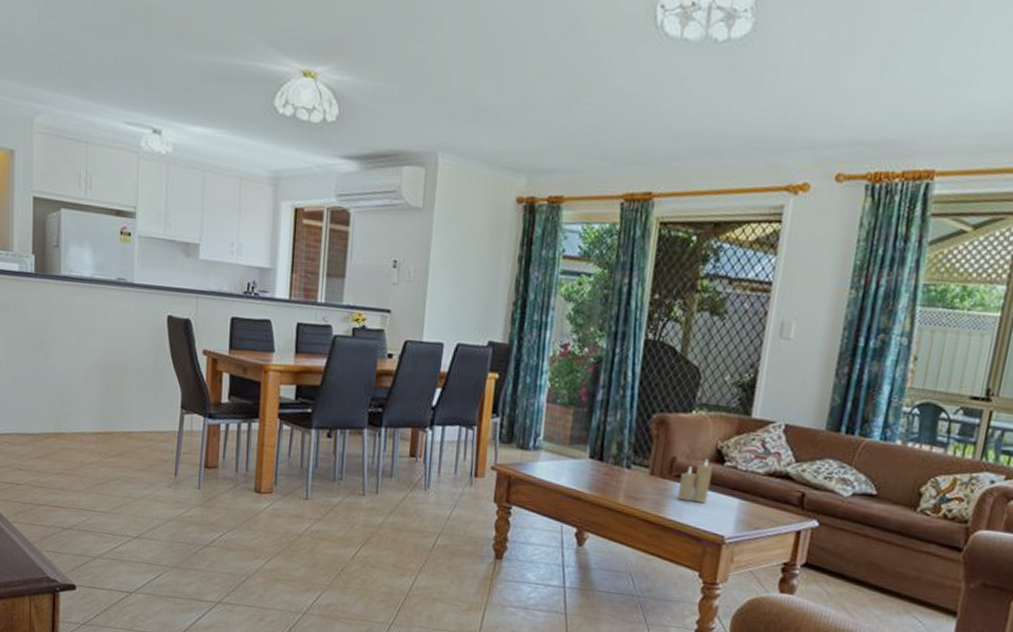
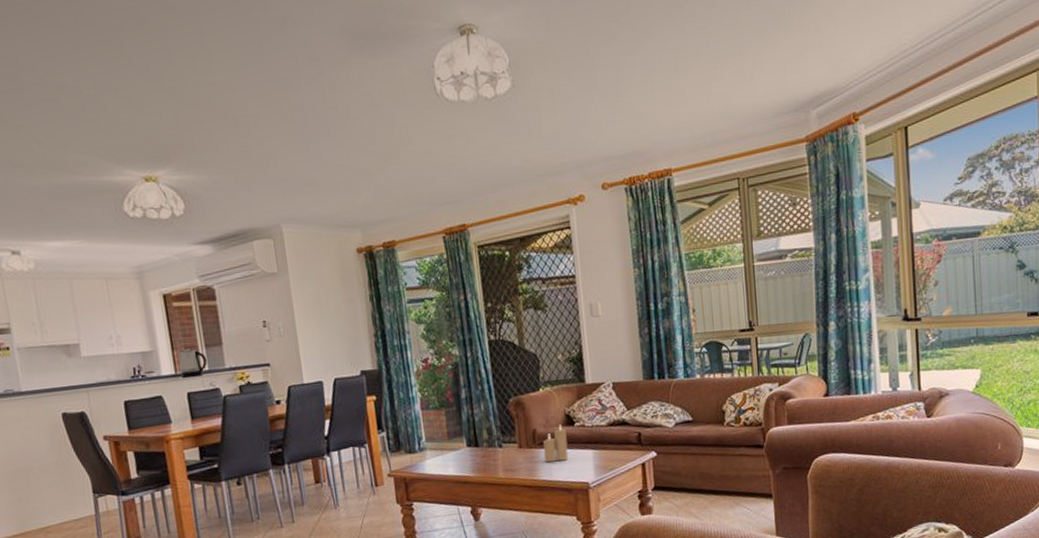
kettle: none [294,274,326,309] -> present [177,349,208,379]

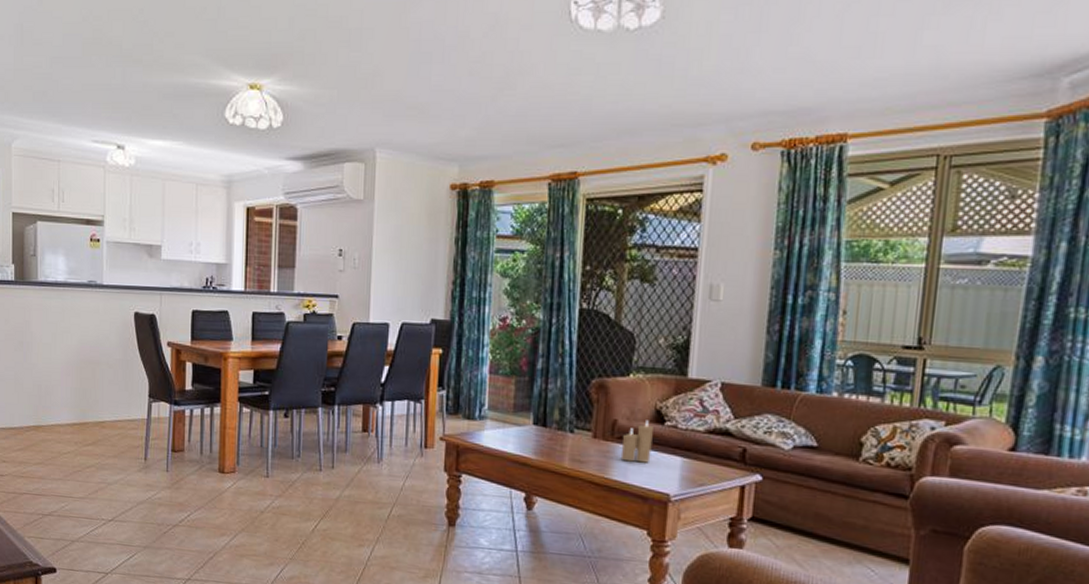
kettle: present [177,349,208,379] -> none [249,267,278,298]

